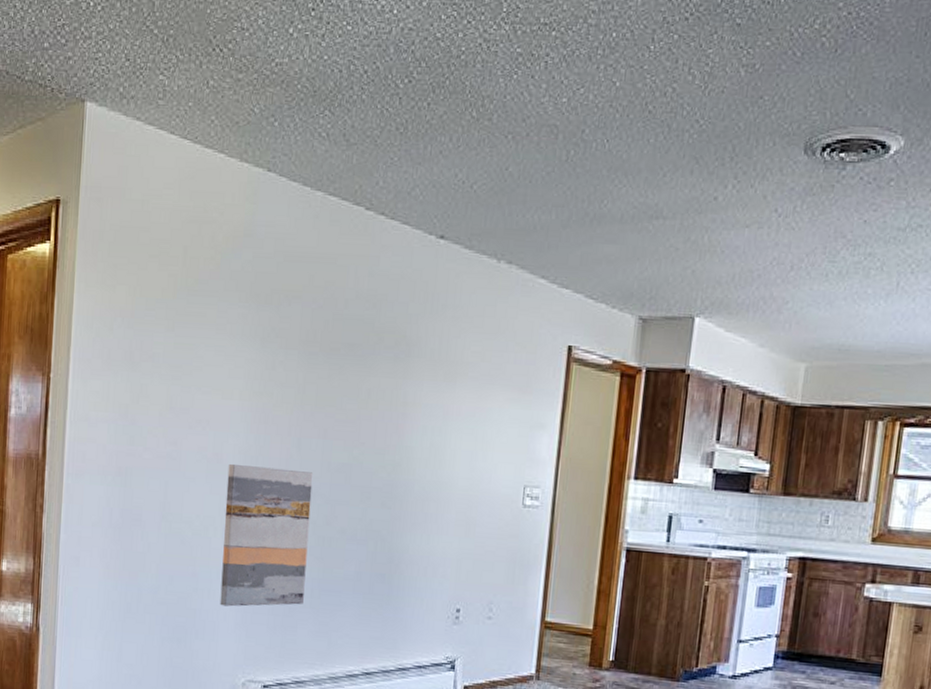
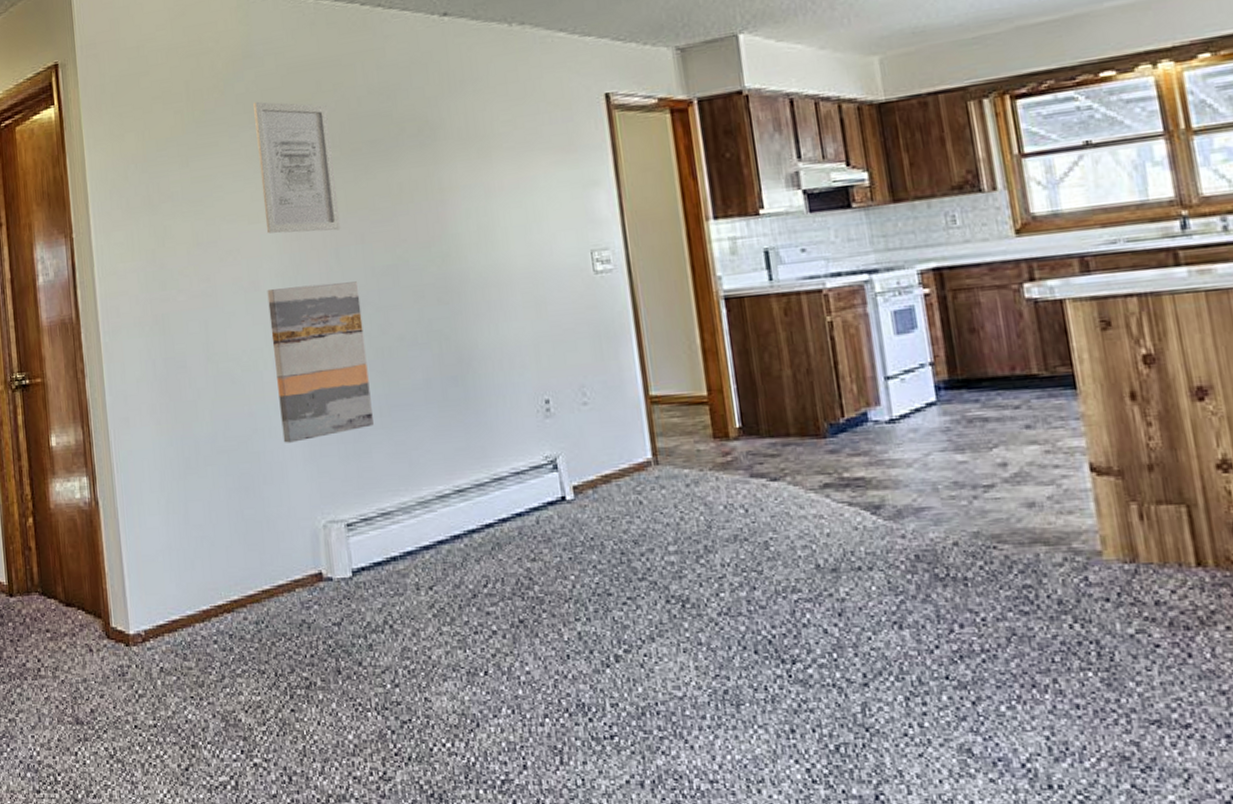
wall art: none [238,282,315,422] -> present [253,101,341,234]

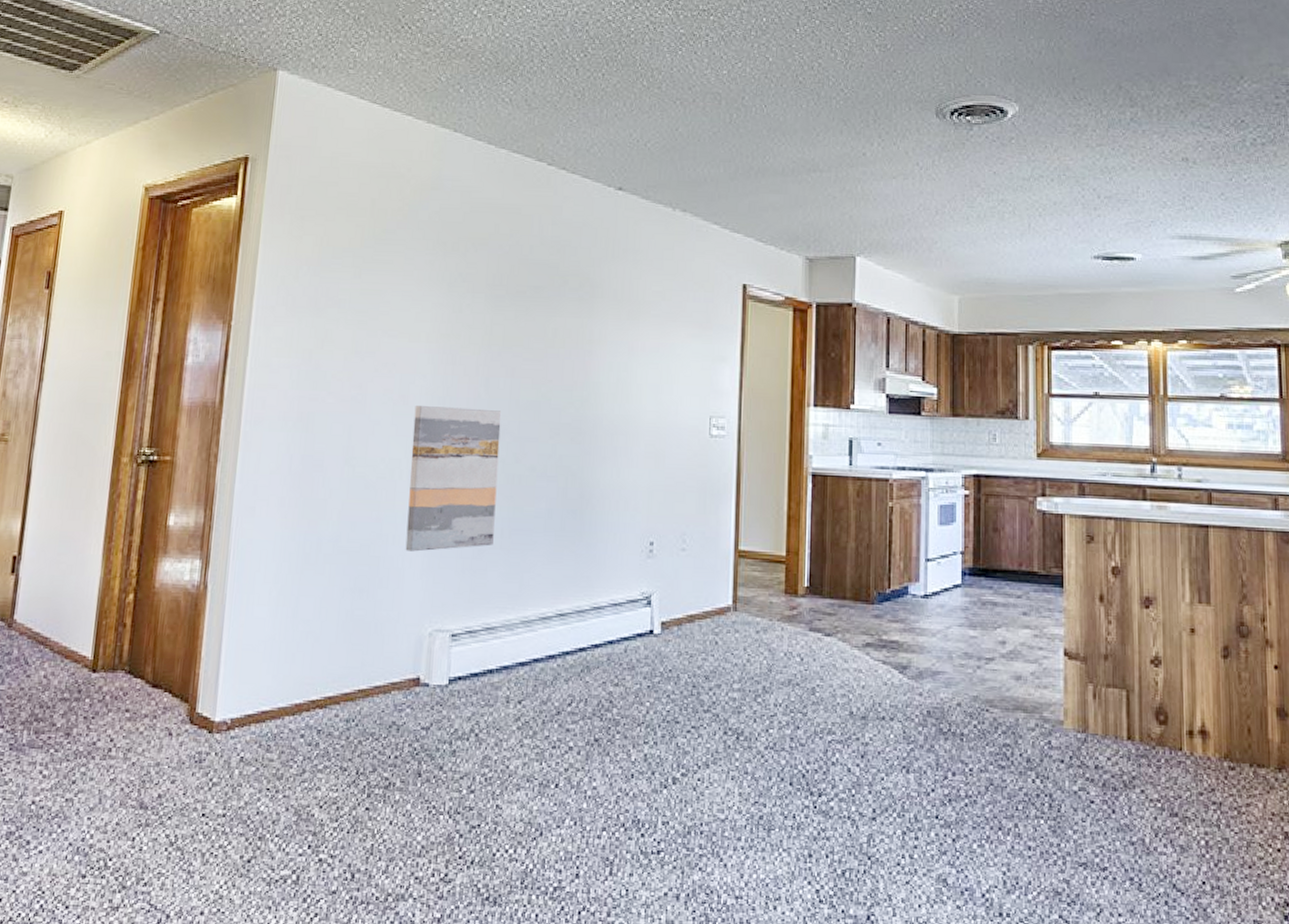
wall art: present [253,101,341,234] -> none [425,231,501,362]

